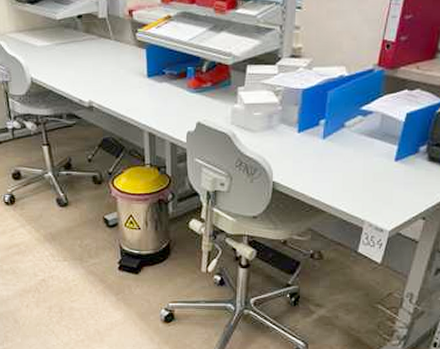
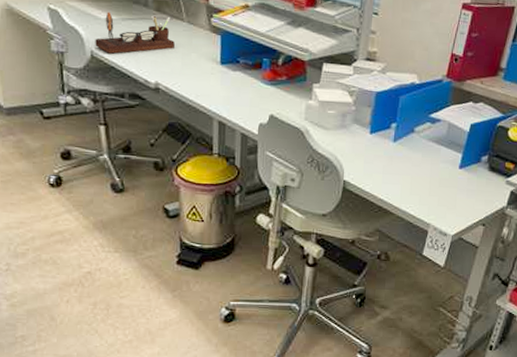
desk organizer: none [34,36,104,78] -> present [95,11,175,54]

